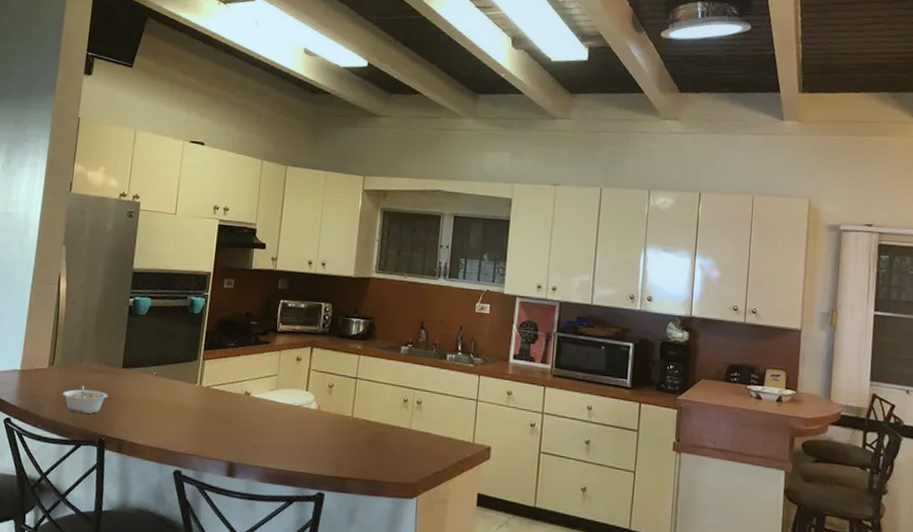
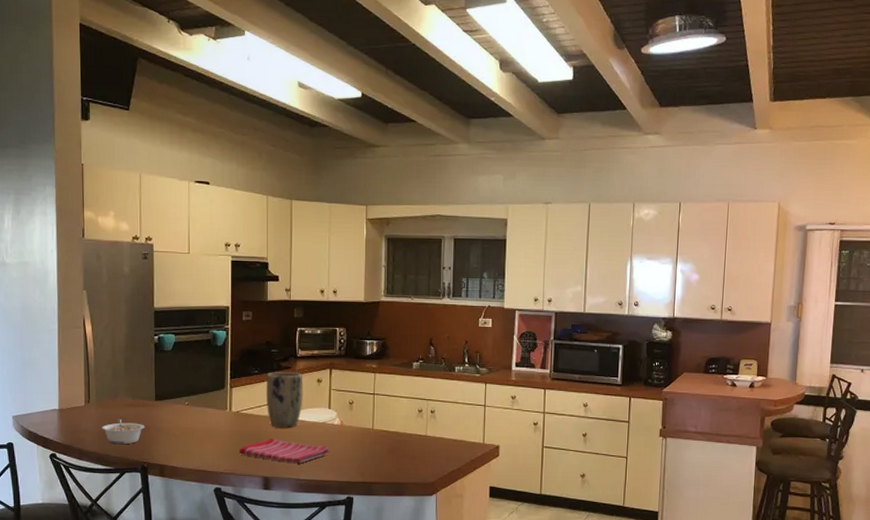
dish towel: none [204,418,304,450] -> present [239,438,330,463]
plant pot: none [239,346,281,409] -> present [266,371,303,428]

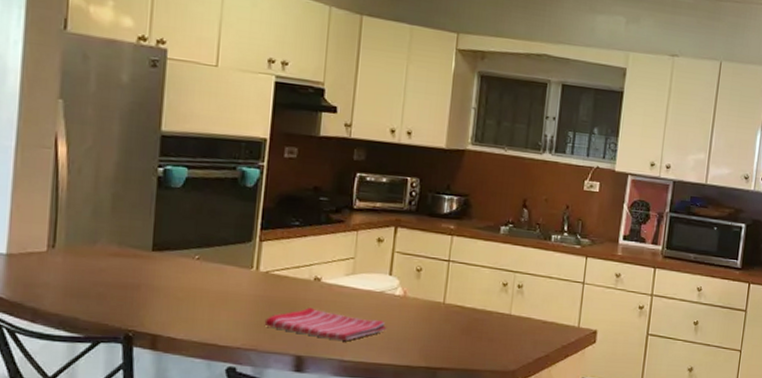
legume: present [101,418,145,445] -> none [69,270,135,306]
plant pot: present [266,371,303,428] -> none [307,225,359,297]

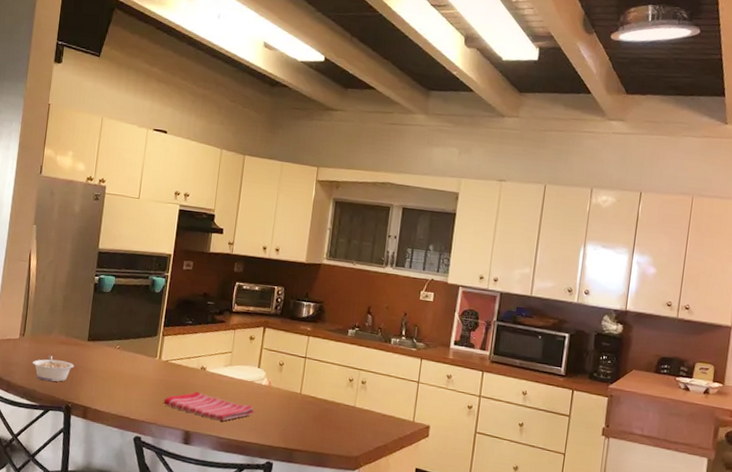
legume: none [69,270,135,306] -> present [32,354,75,382]

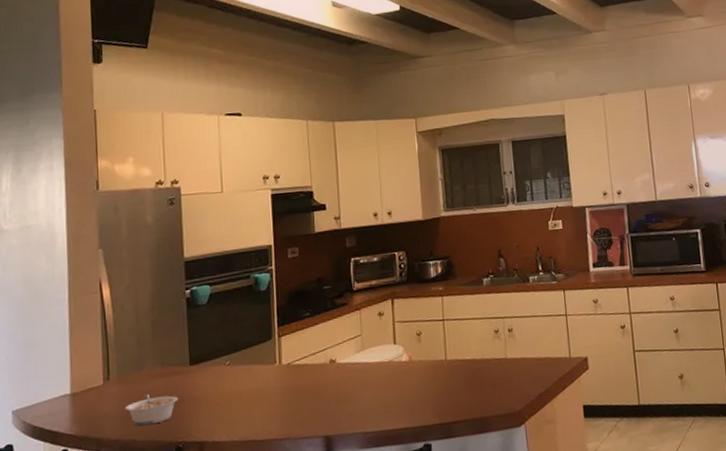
dish towel: present [163,391,255,421] -> none [293,388,400,415]

